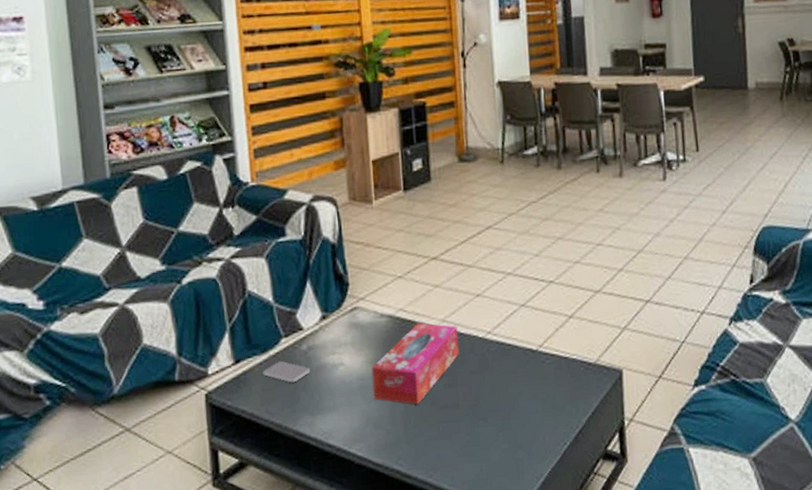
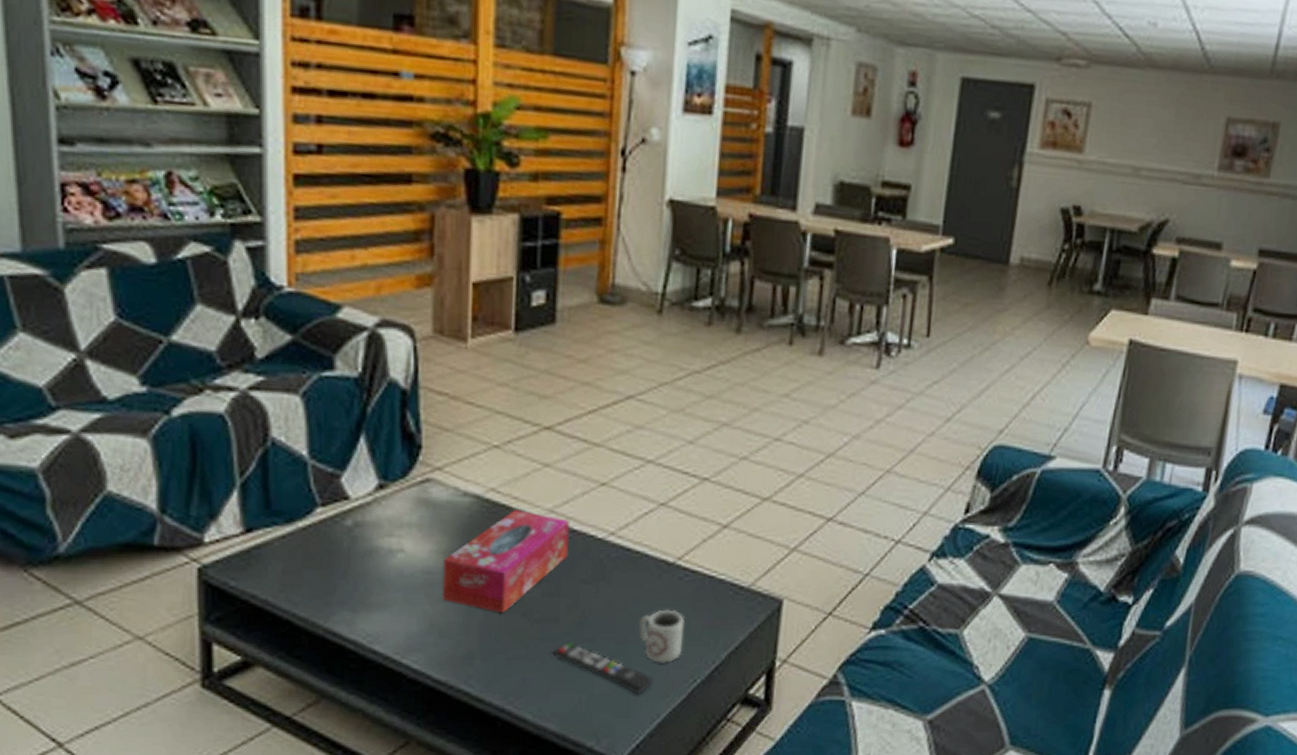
smartphone: present [263,361,311,383] -> none [285,537,355,567]
remote control: none [457,421,534,460] -> present [553,641,653,695]
cup: none [516,387,553,432] -> present [638,609,685,663]

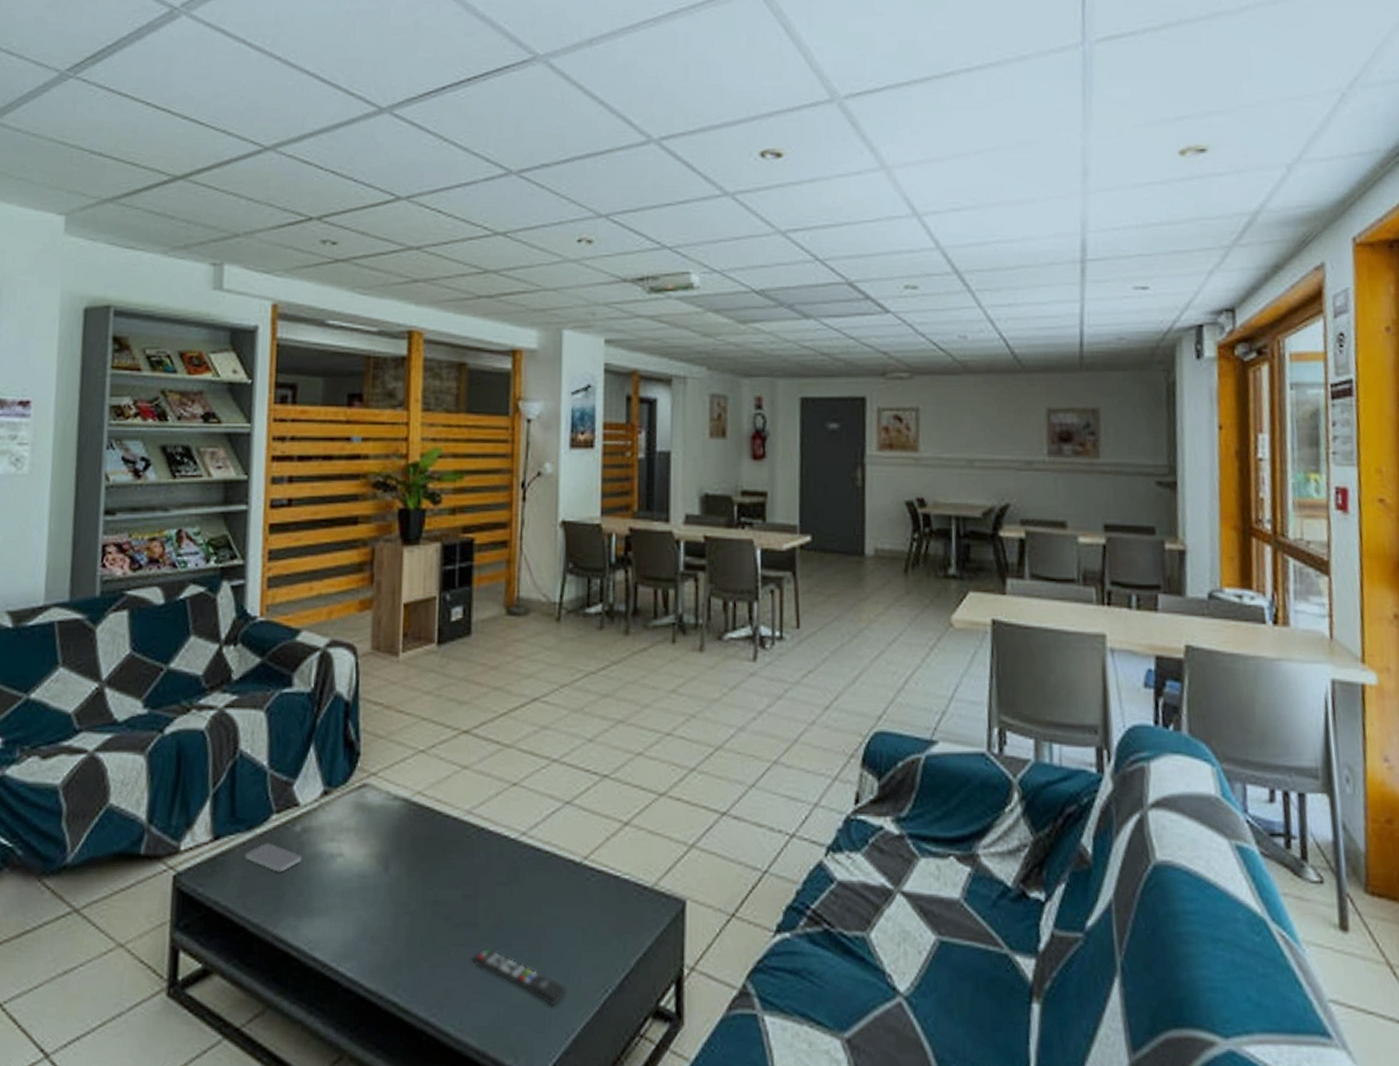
smartphone: none [285,537,355,567] -> present [244,844,302,873]
tissue box: present [442,510,570,614] -> none [374,812,486,918]
cup: present [638,609,685,663] -> none [550,912,593,971]

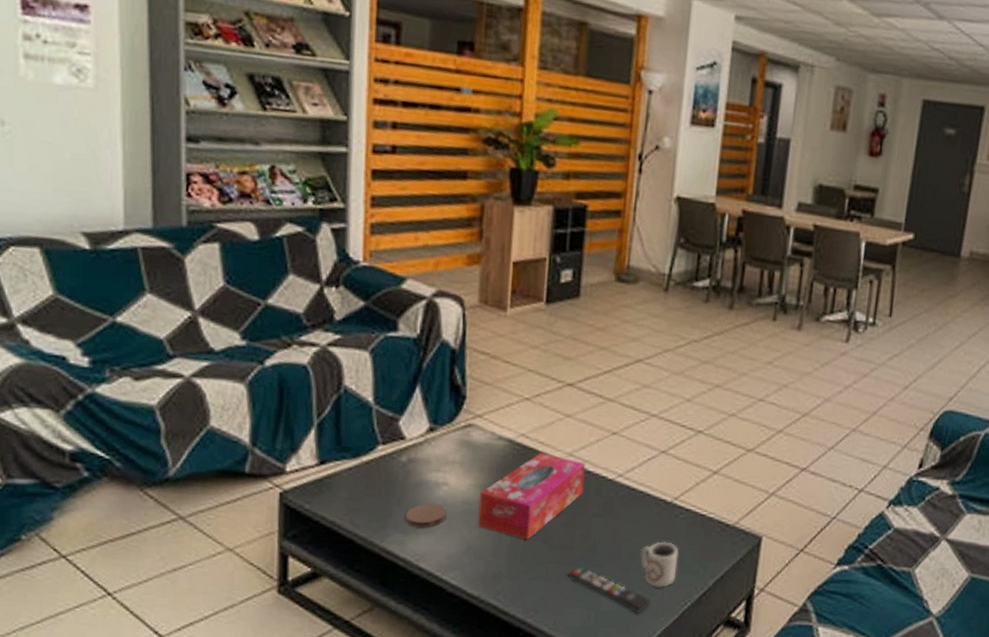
smartphone: present [244,844,302,873] -> none [351,470,408,496]
coaster: none [299,879,342,908] -> present [405,503,447,528]
tissue box: none [374,812,486,918] -> present [477,453,586,540]
cup: none [550,912,593,971] -> present [640,541,679,588]

